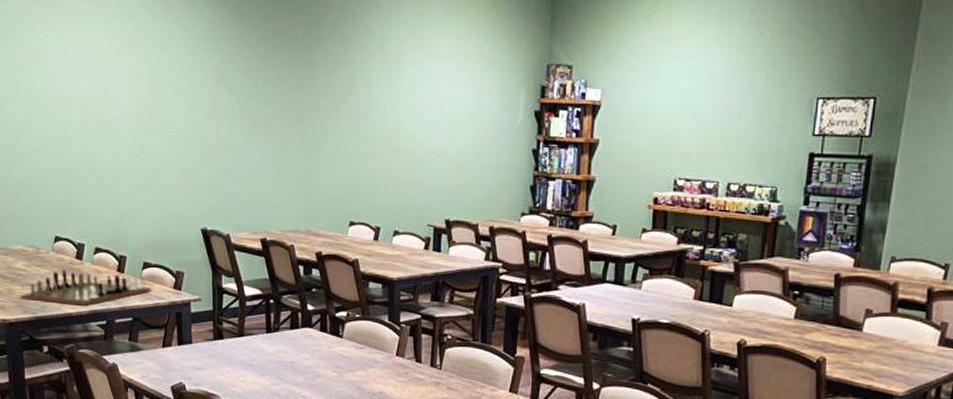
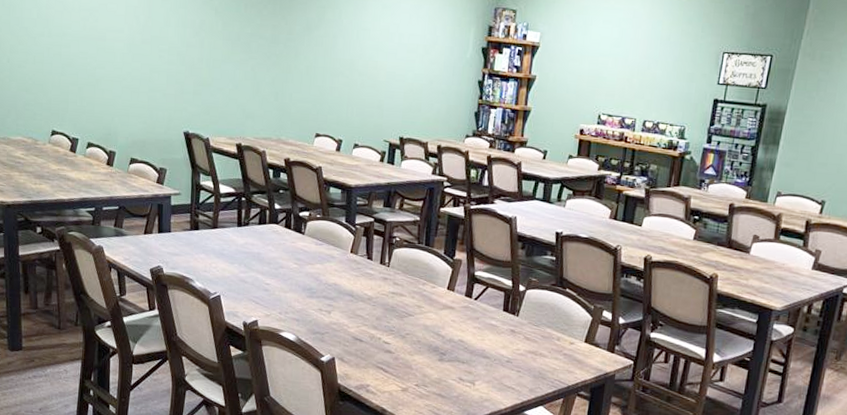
chess set: present [19,269,152,306] -> none [17,160,138,194]

